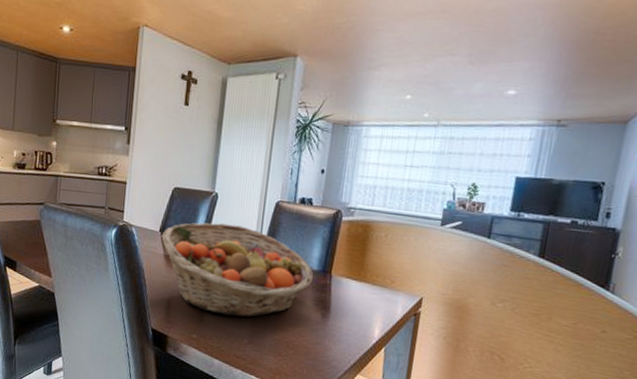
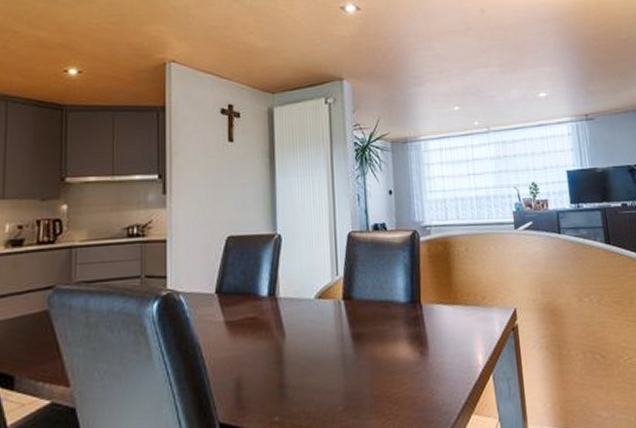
fruit basket: present [161,222,314,318] -> none [219,267,404,382]

